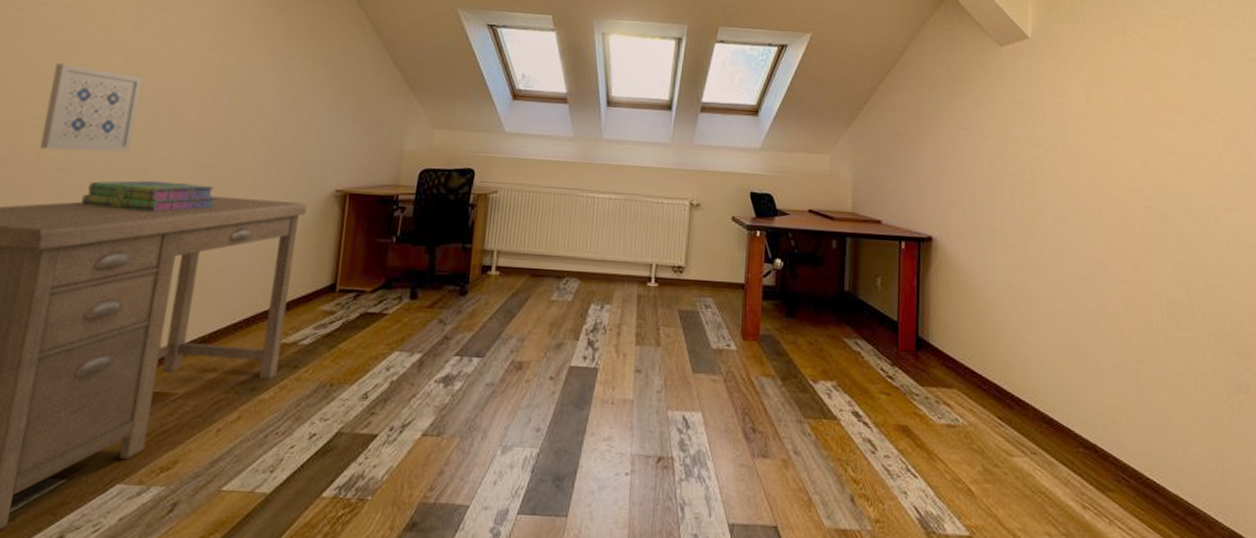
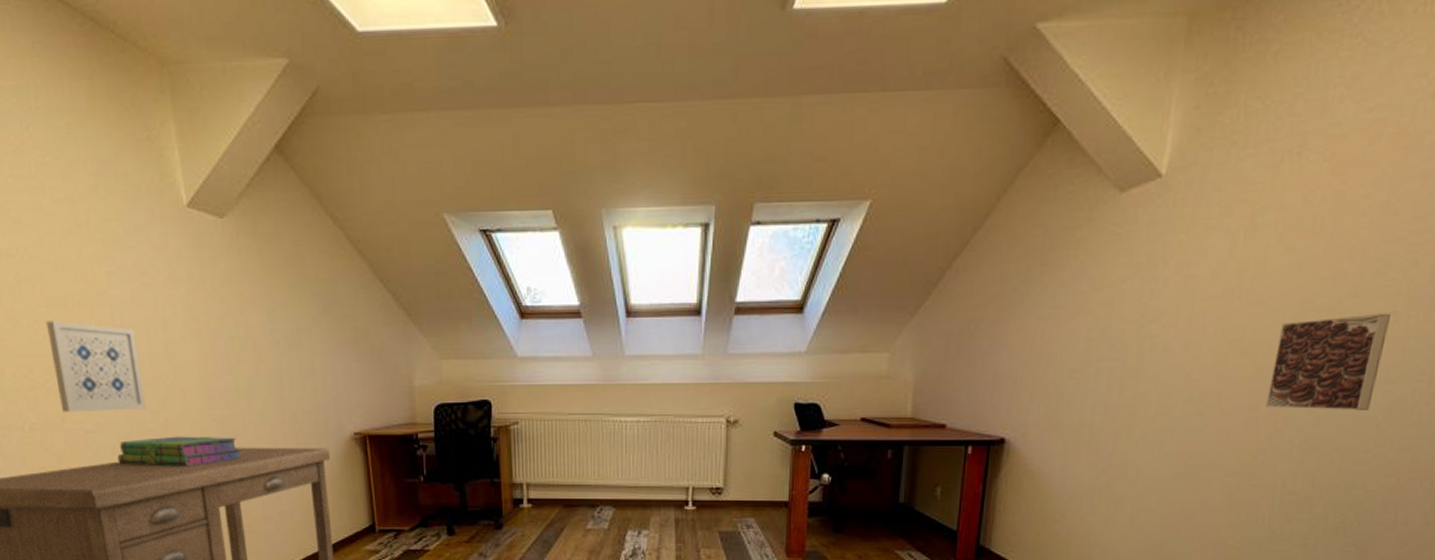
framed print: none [1136,154,1218,232] -> present [1265,313,1391,410]

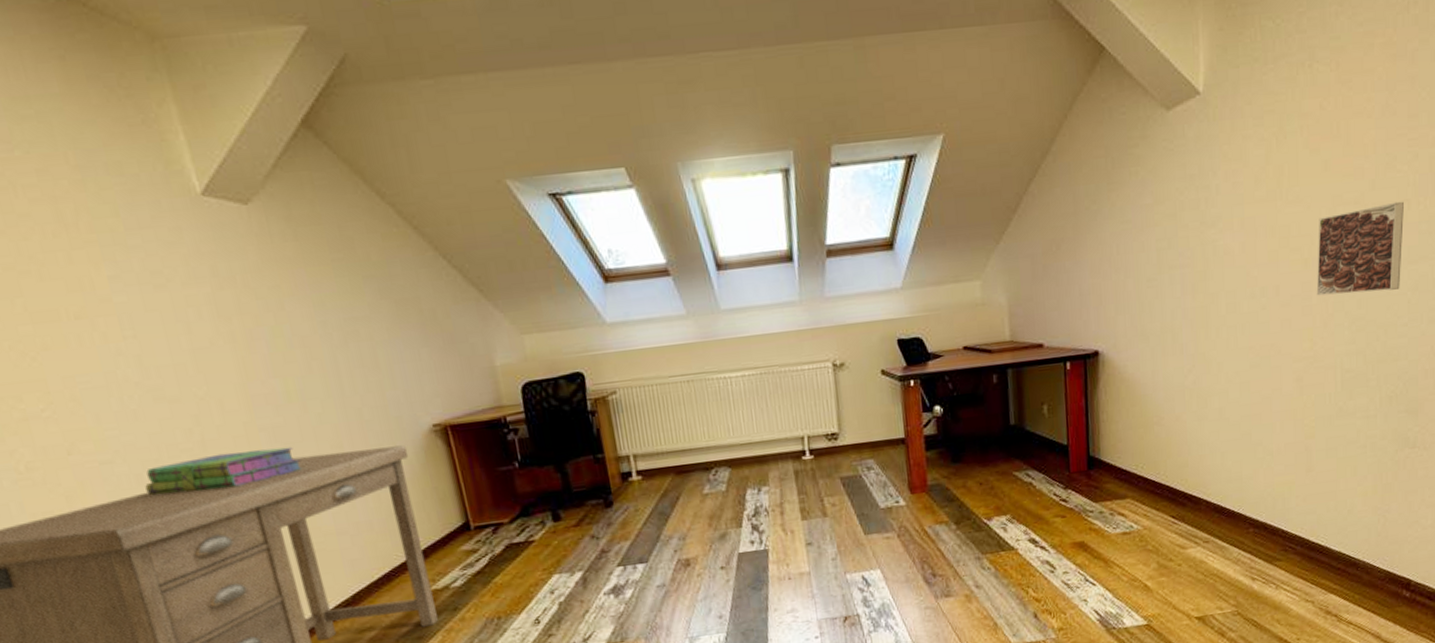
wall art: present [46,321,146,413] -> none [34,338,176,444]

